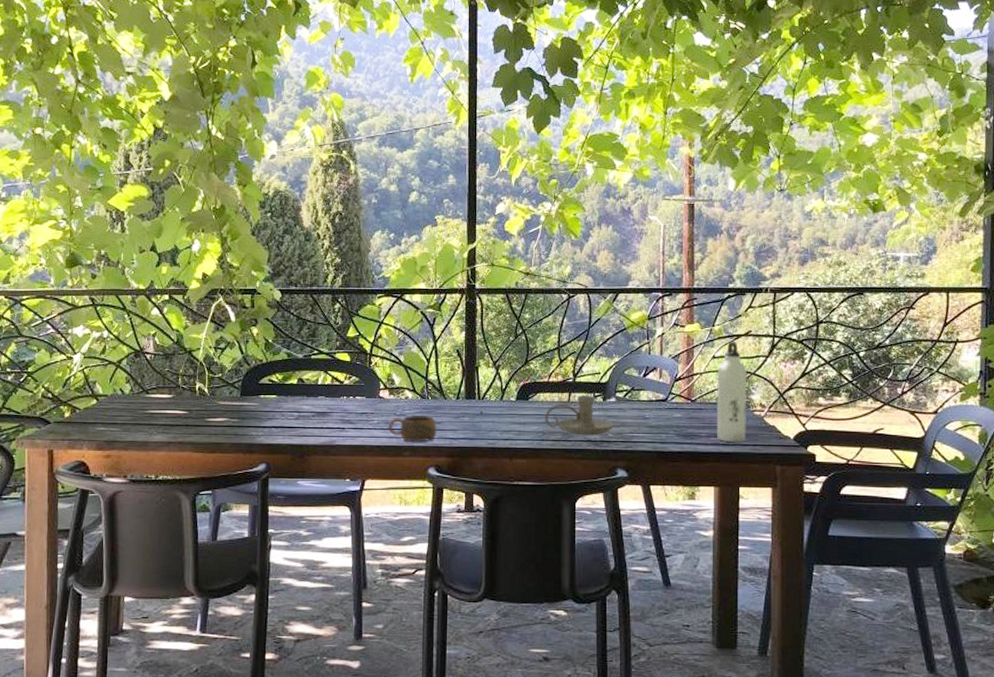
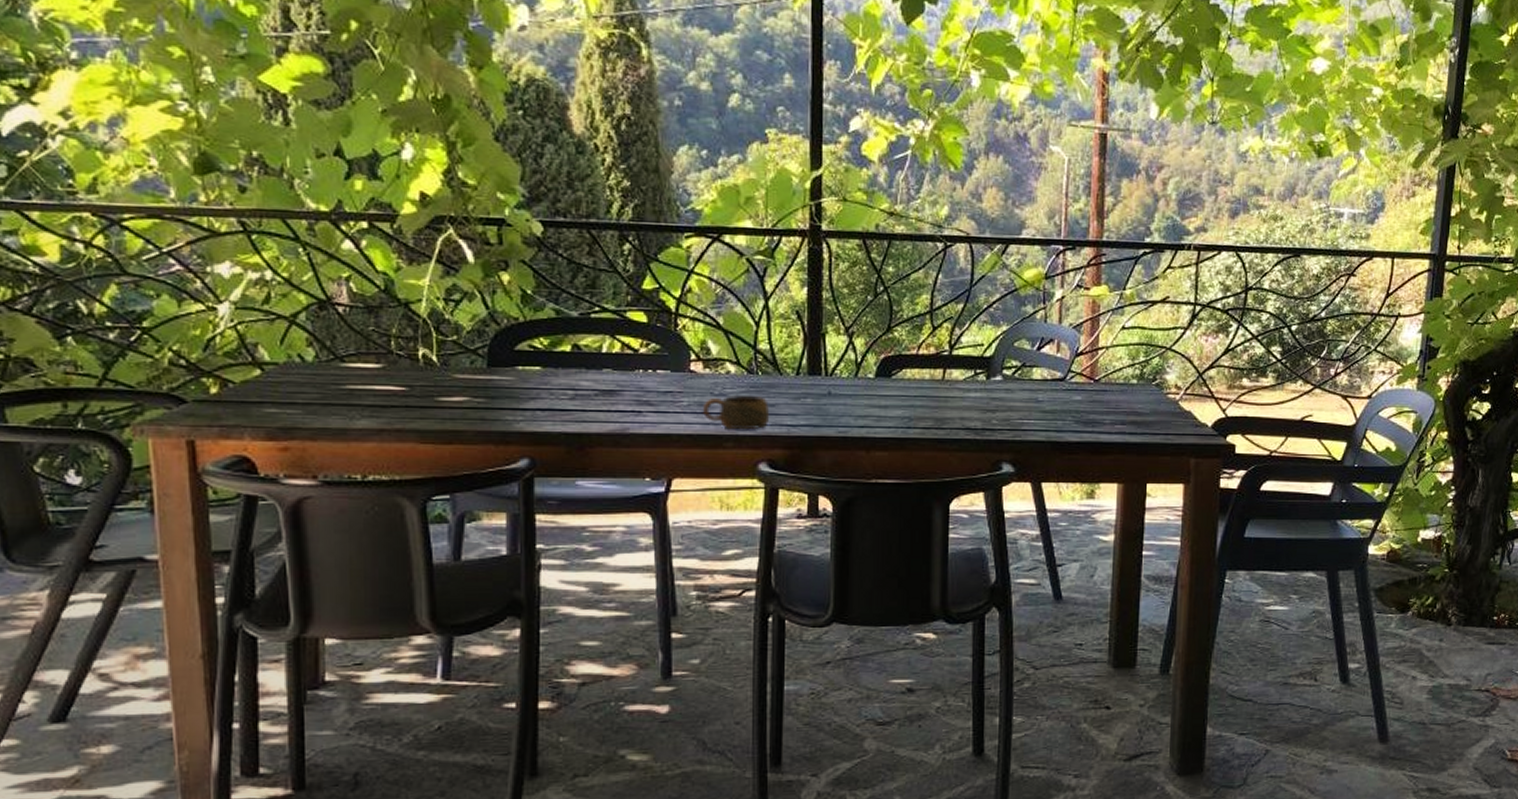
candle holder: present [545,395,615,436] -> none [912,371,1000,422]
water bottle: present [717,342,747,442] -> none [1123,309,1162,430]

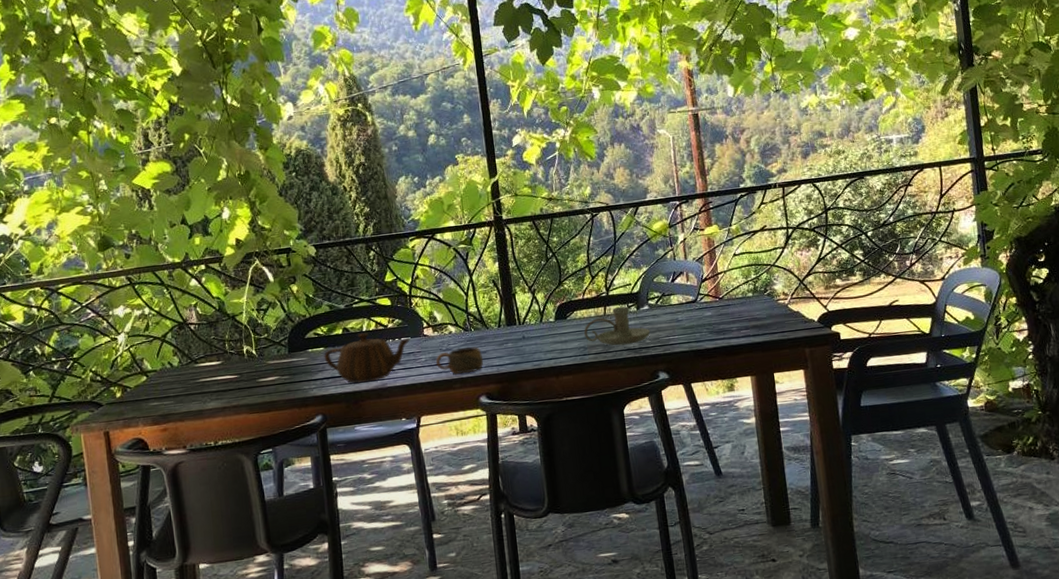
teapot: none [540,354,670,423] -> present [324,332,411,383]
candle holder: none [912,371,1000,422] -> present [584,306,651,346]

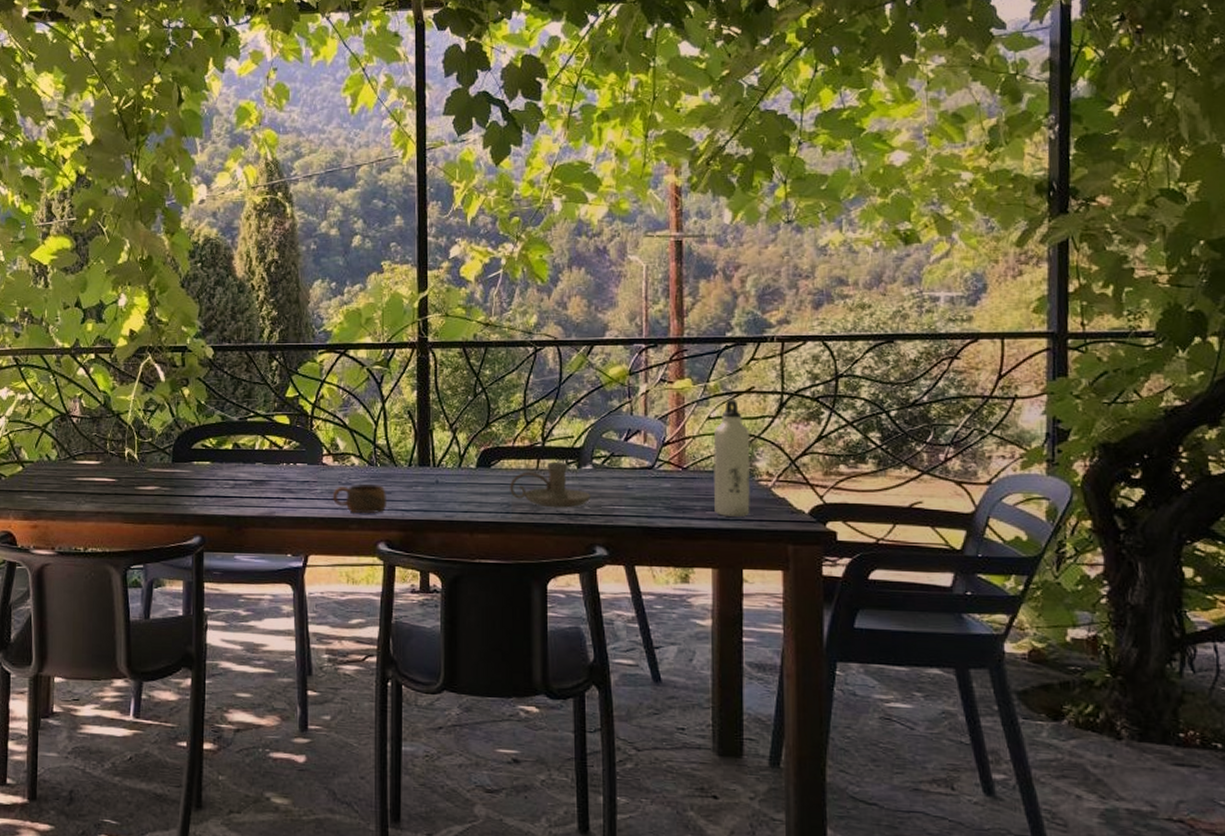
teapot: present [324,332,411,383] -> none [210,451,307,508]
water bottle: none [740,238,774,333] -> present [713,400,751,517]

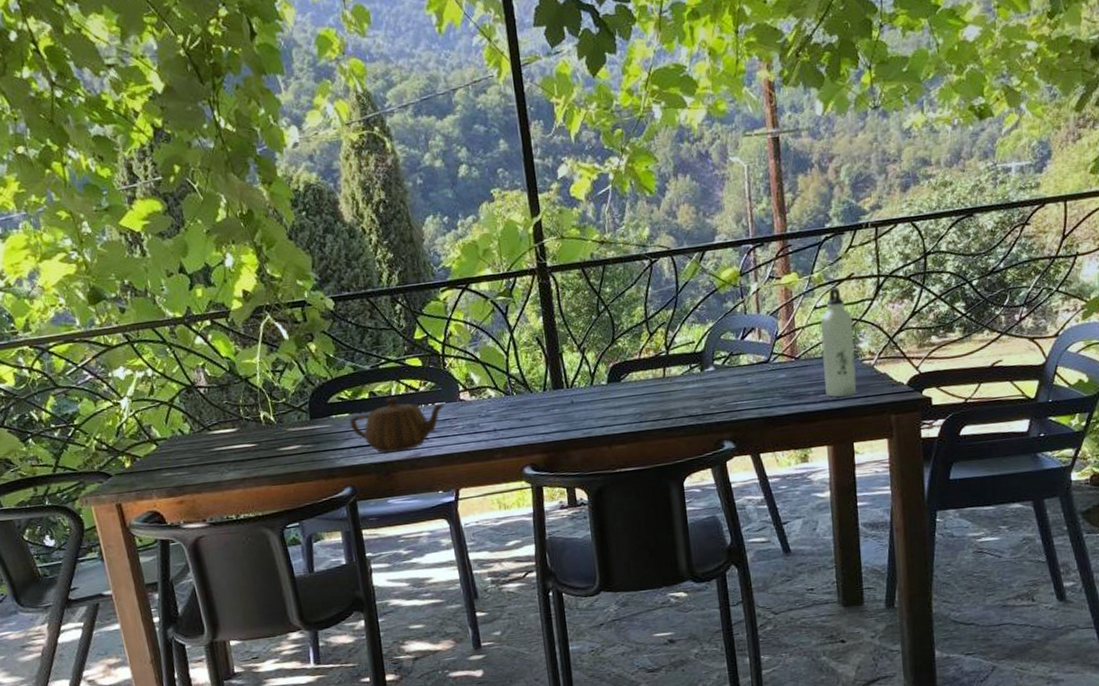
teapot: none [210,451,307,508] -> present [349,396,446,453]
cup: present [332,483,387,514] -> none [474,413,528,444]
candle holder: present [510,461,591,508] -> none [640,367,716,412]

